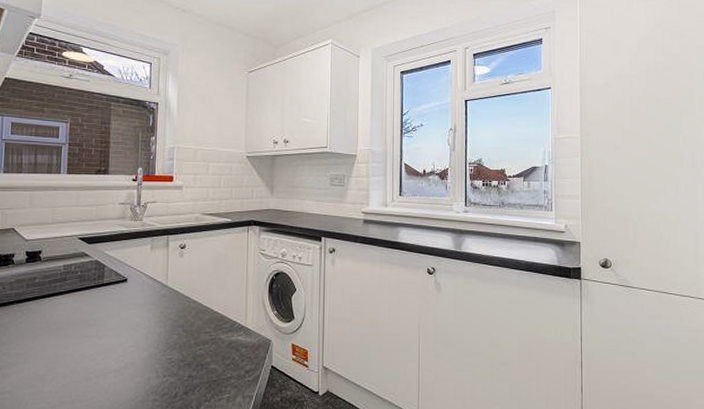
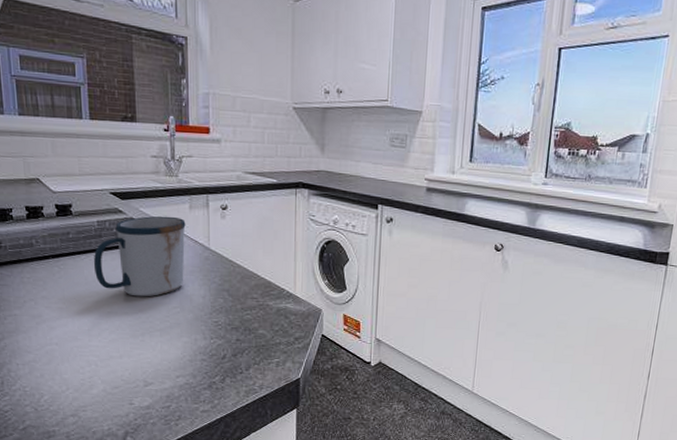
mug: none [56,257,147,338] -> present [94,216,186,297]

